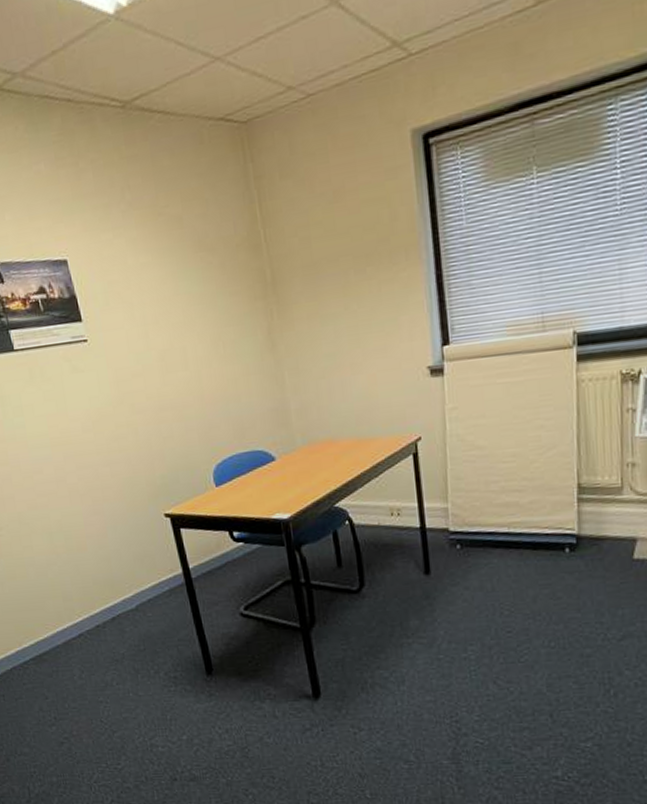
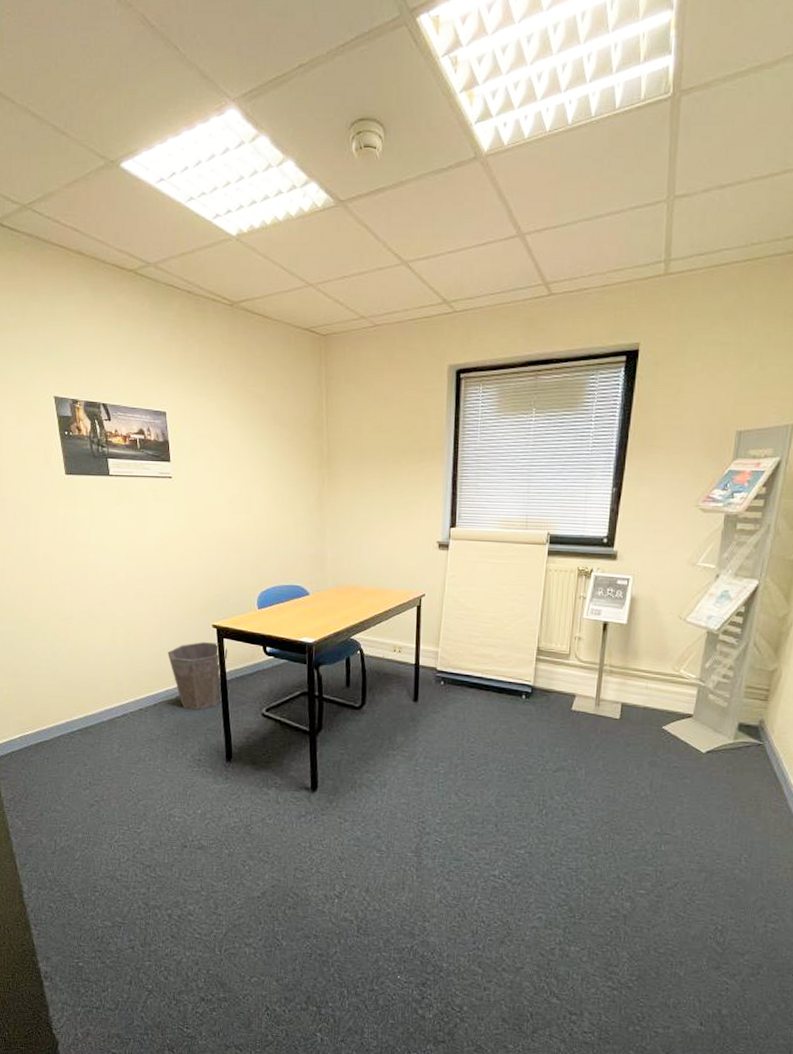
waste bin: none [117,535,190,619] -> present [167,642,228,710]

